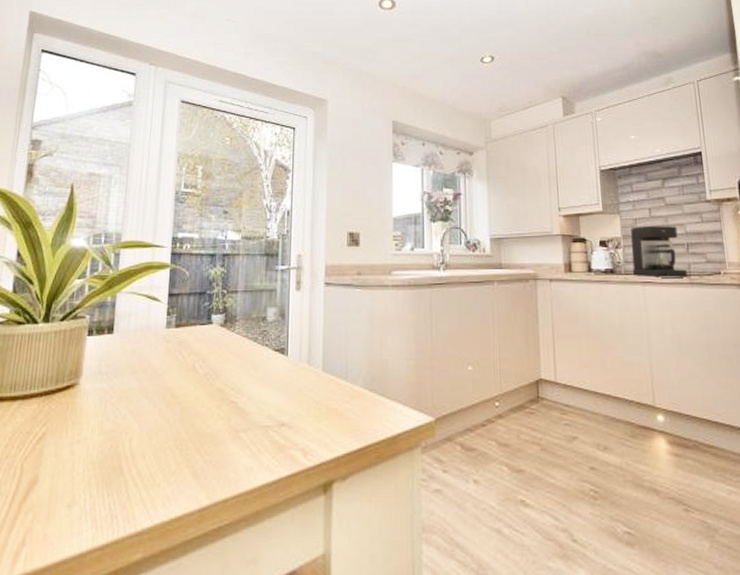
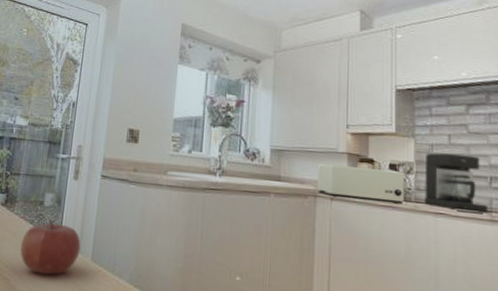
fruit: none [246,334,310,392] -> present [20,219,81,275]
toaster: none [535,247,616,279] -> present [316,164,405,205]

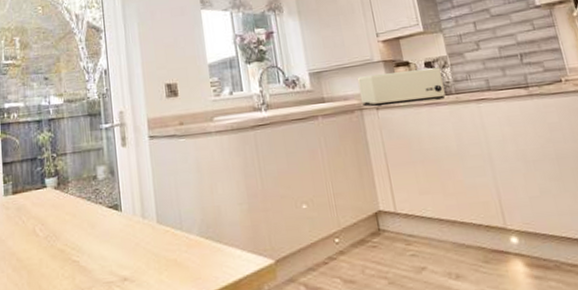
fruit: present [20,219,81,275] -> none [83,192,144,249]
coffee maker: present [424,152,488,214] -> none [456,37,525,95]

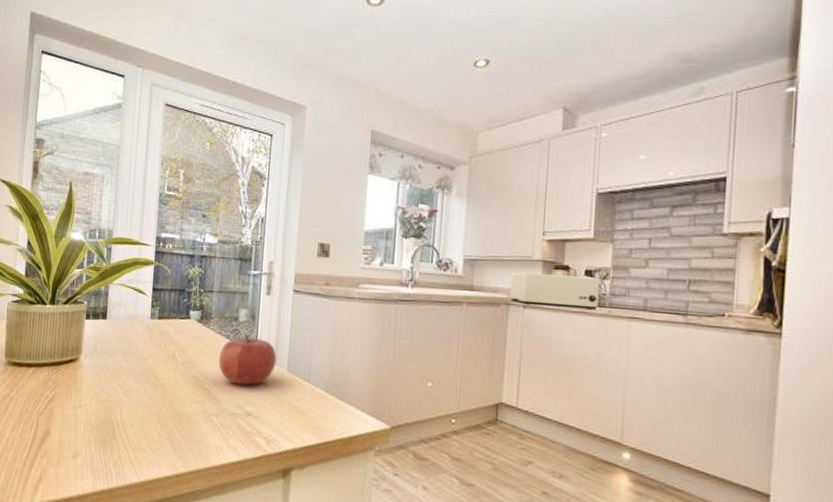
fruit: none [83,192,144,249] -> present [219,334,277,386]

